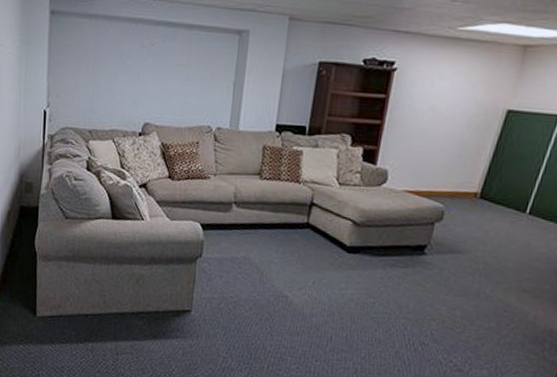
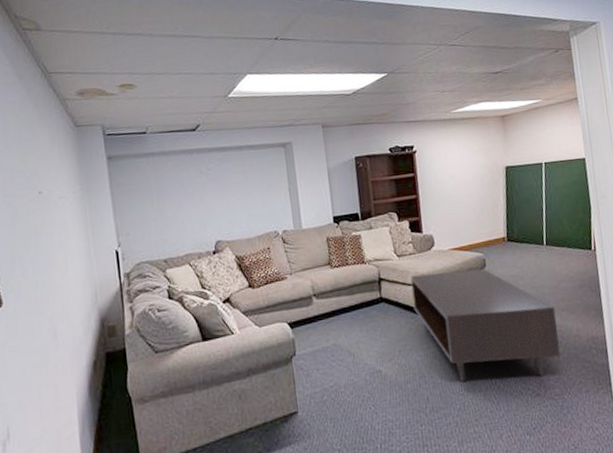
coffee table: none [342,209,514,354] -> present [410,269,560,383]

